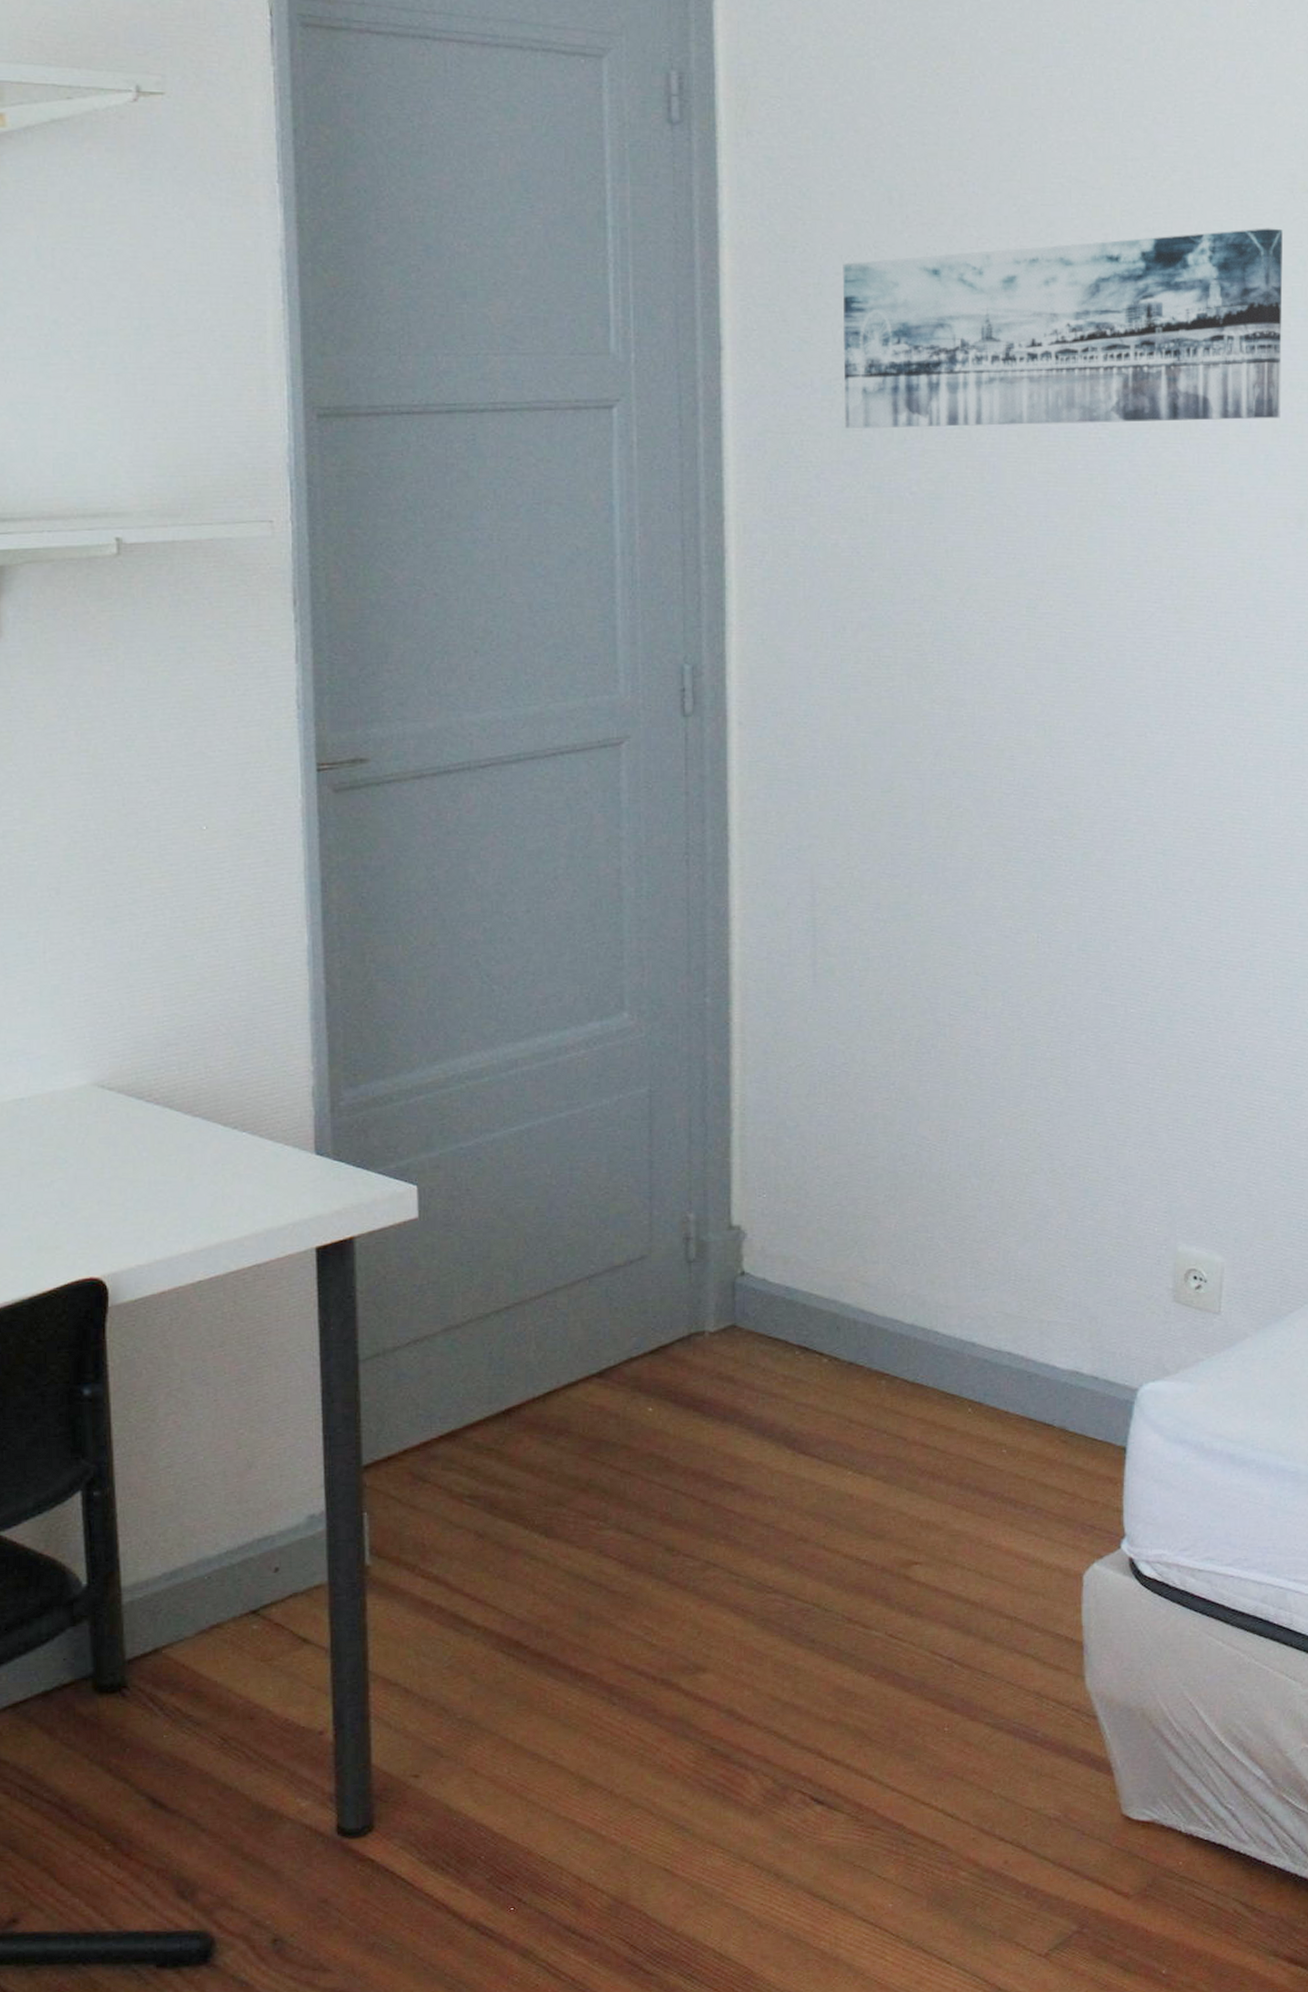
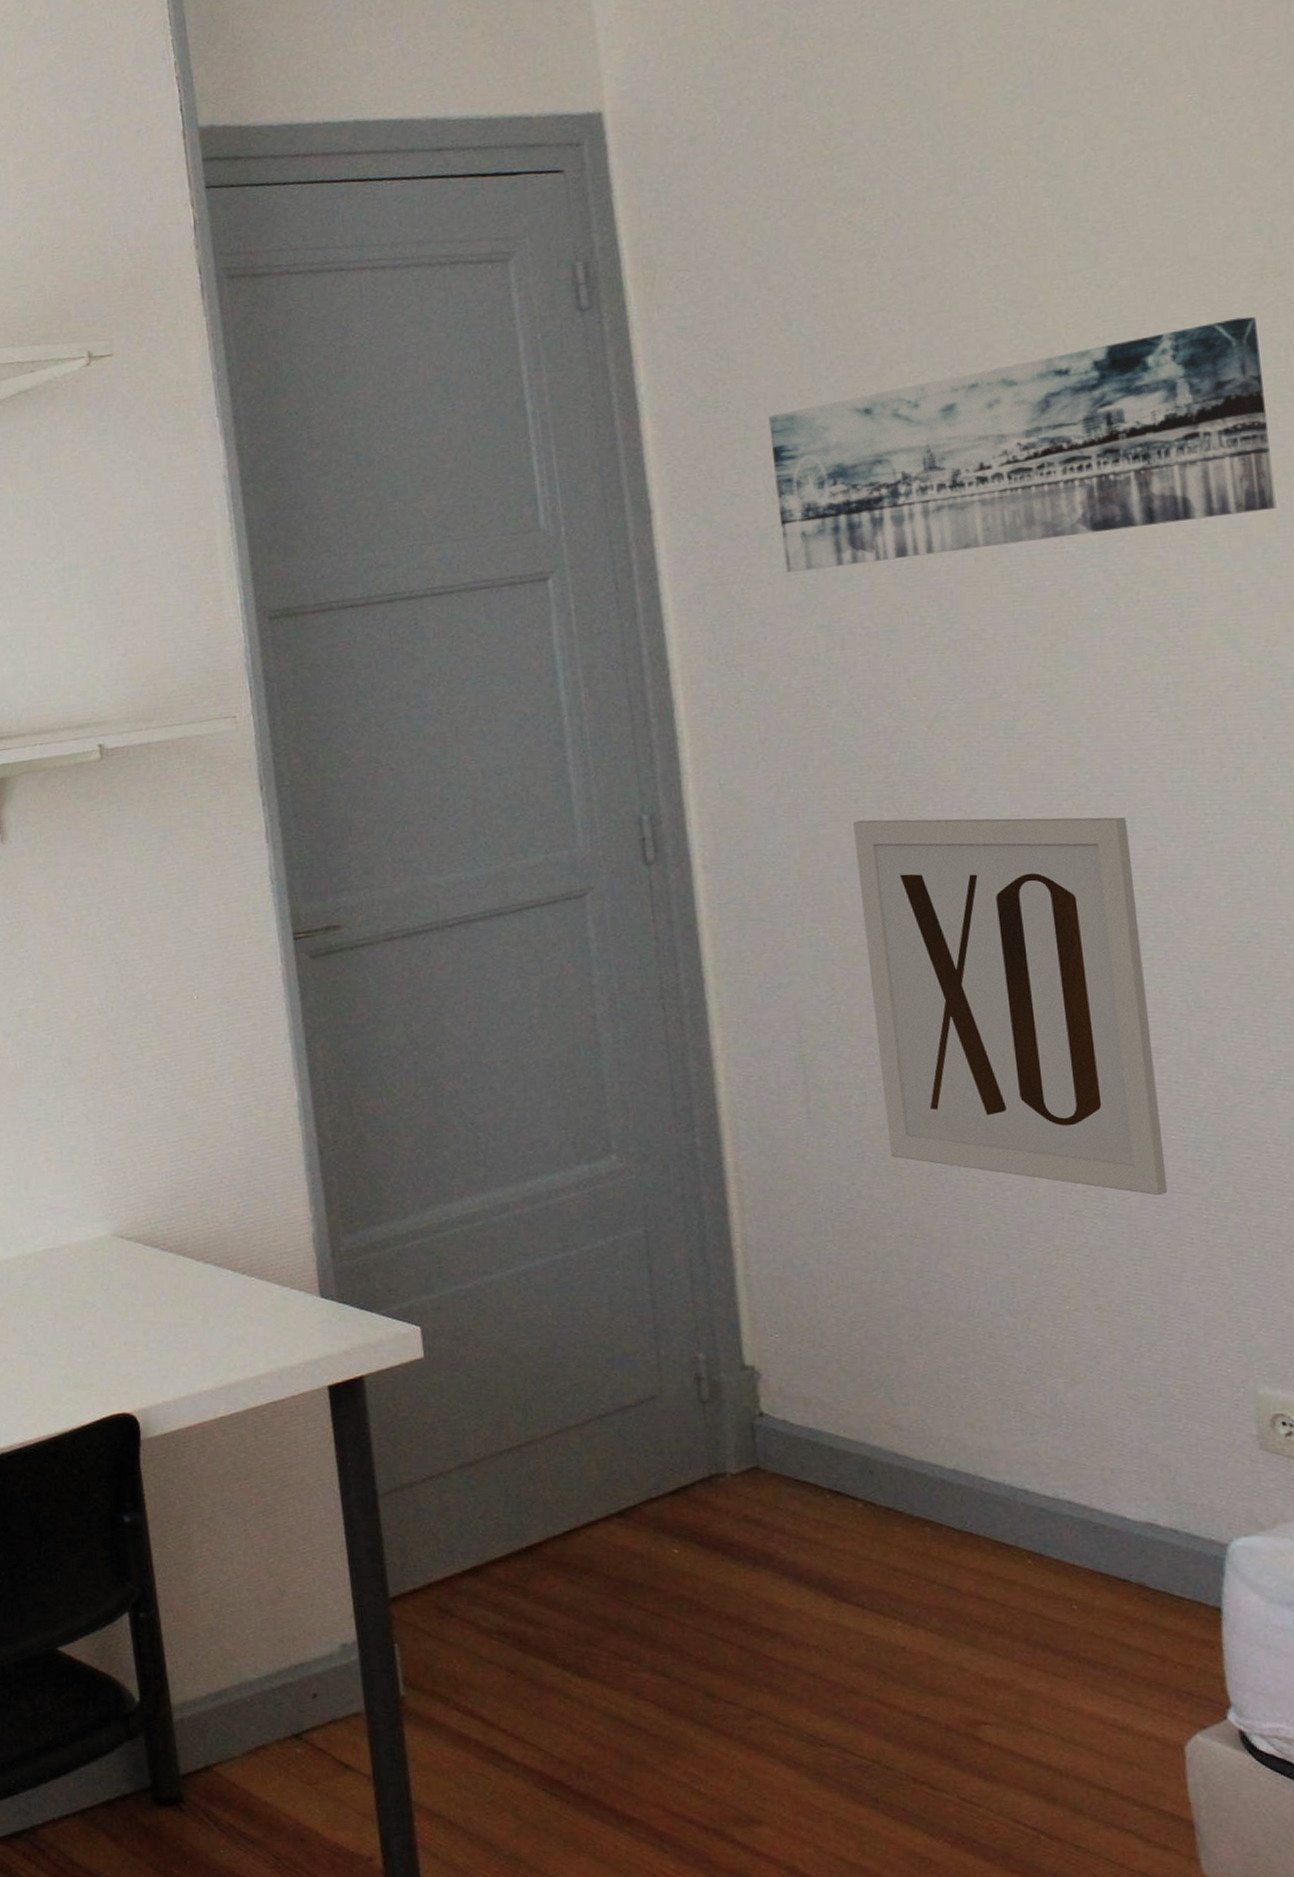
wall art: none [882,687,1124,1066] -> present [853,817,1168,1196]

